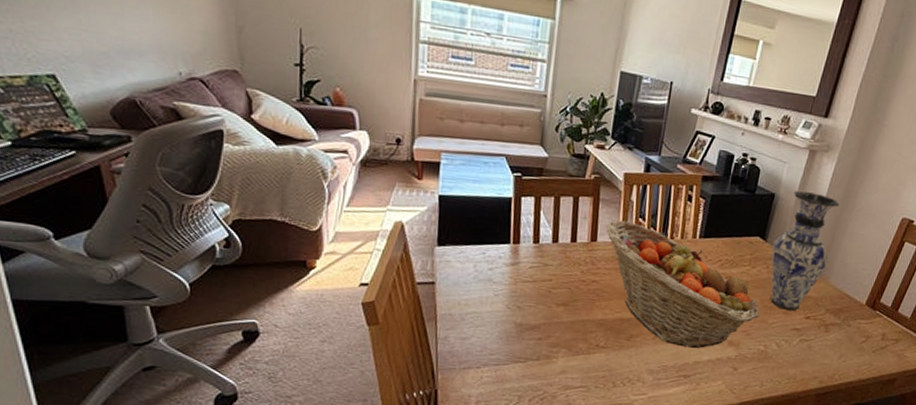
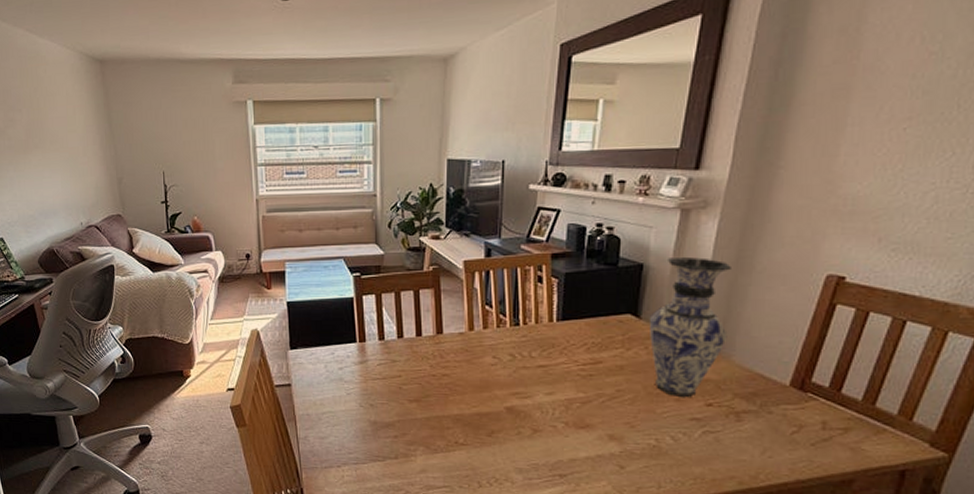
fruit basket: present [606,220,759,348] -> none [452,310,644,444]

